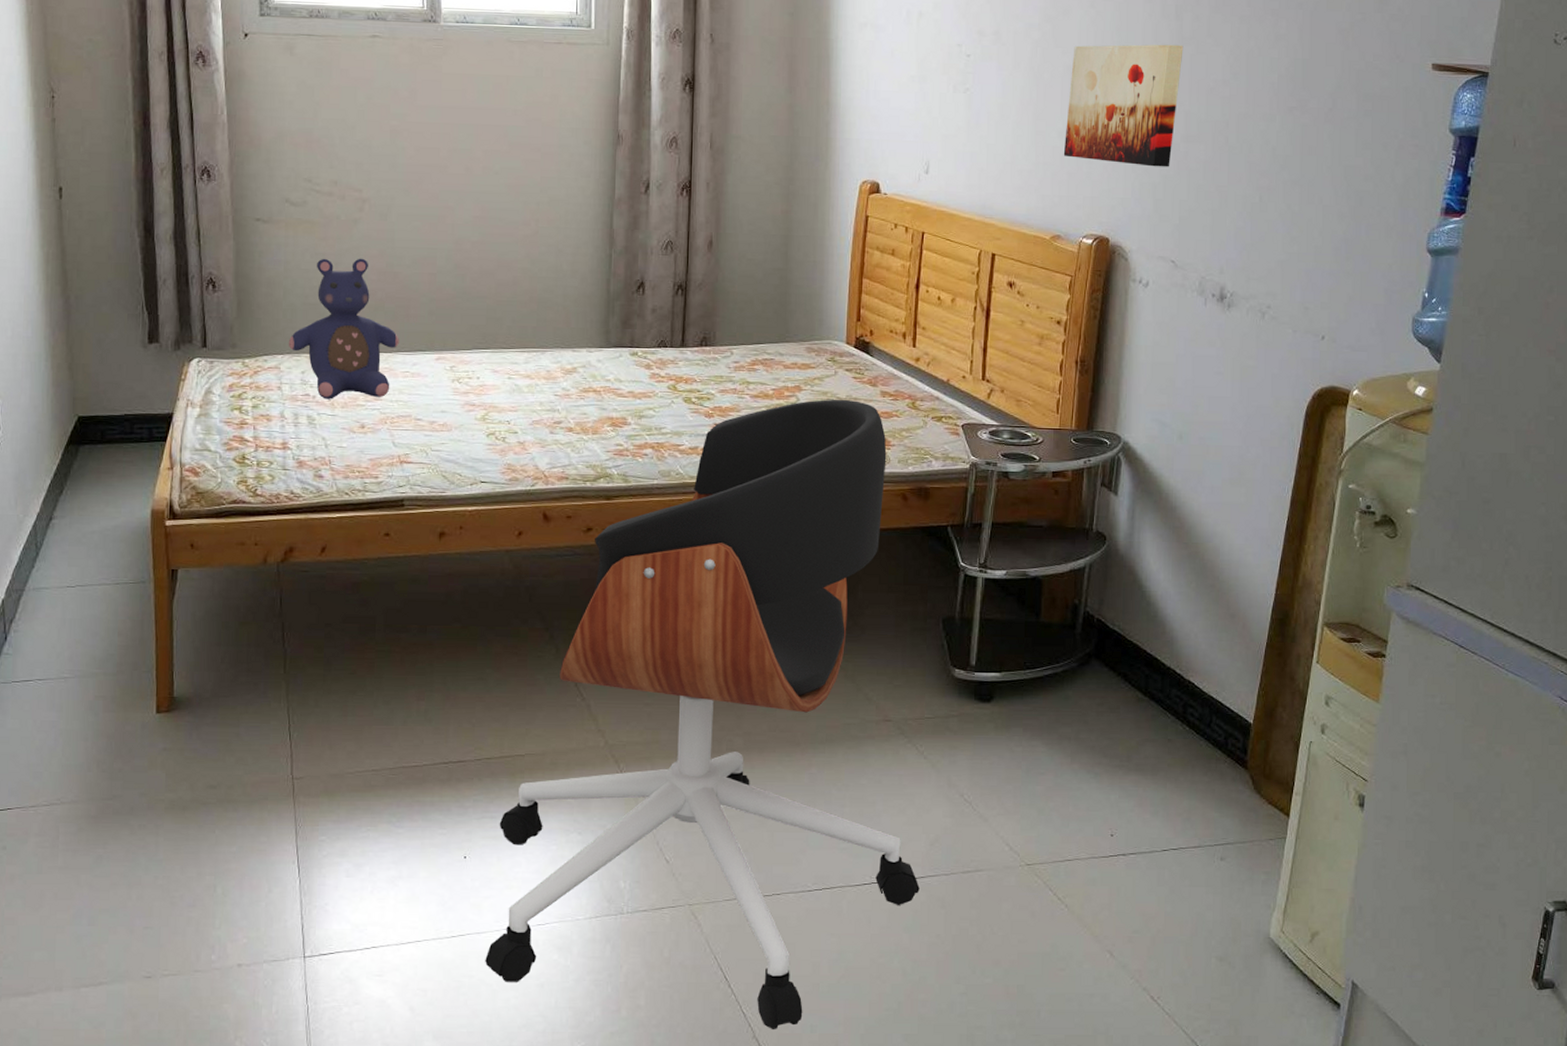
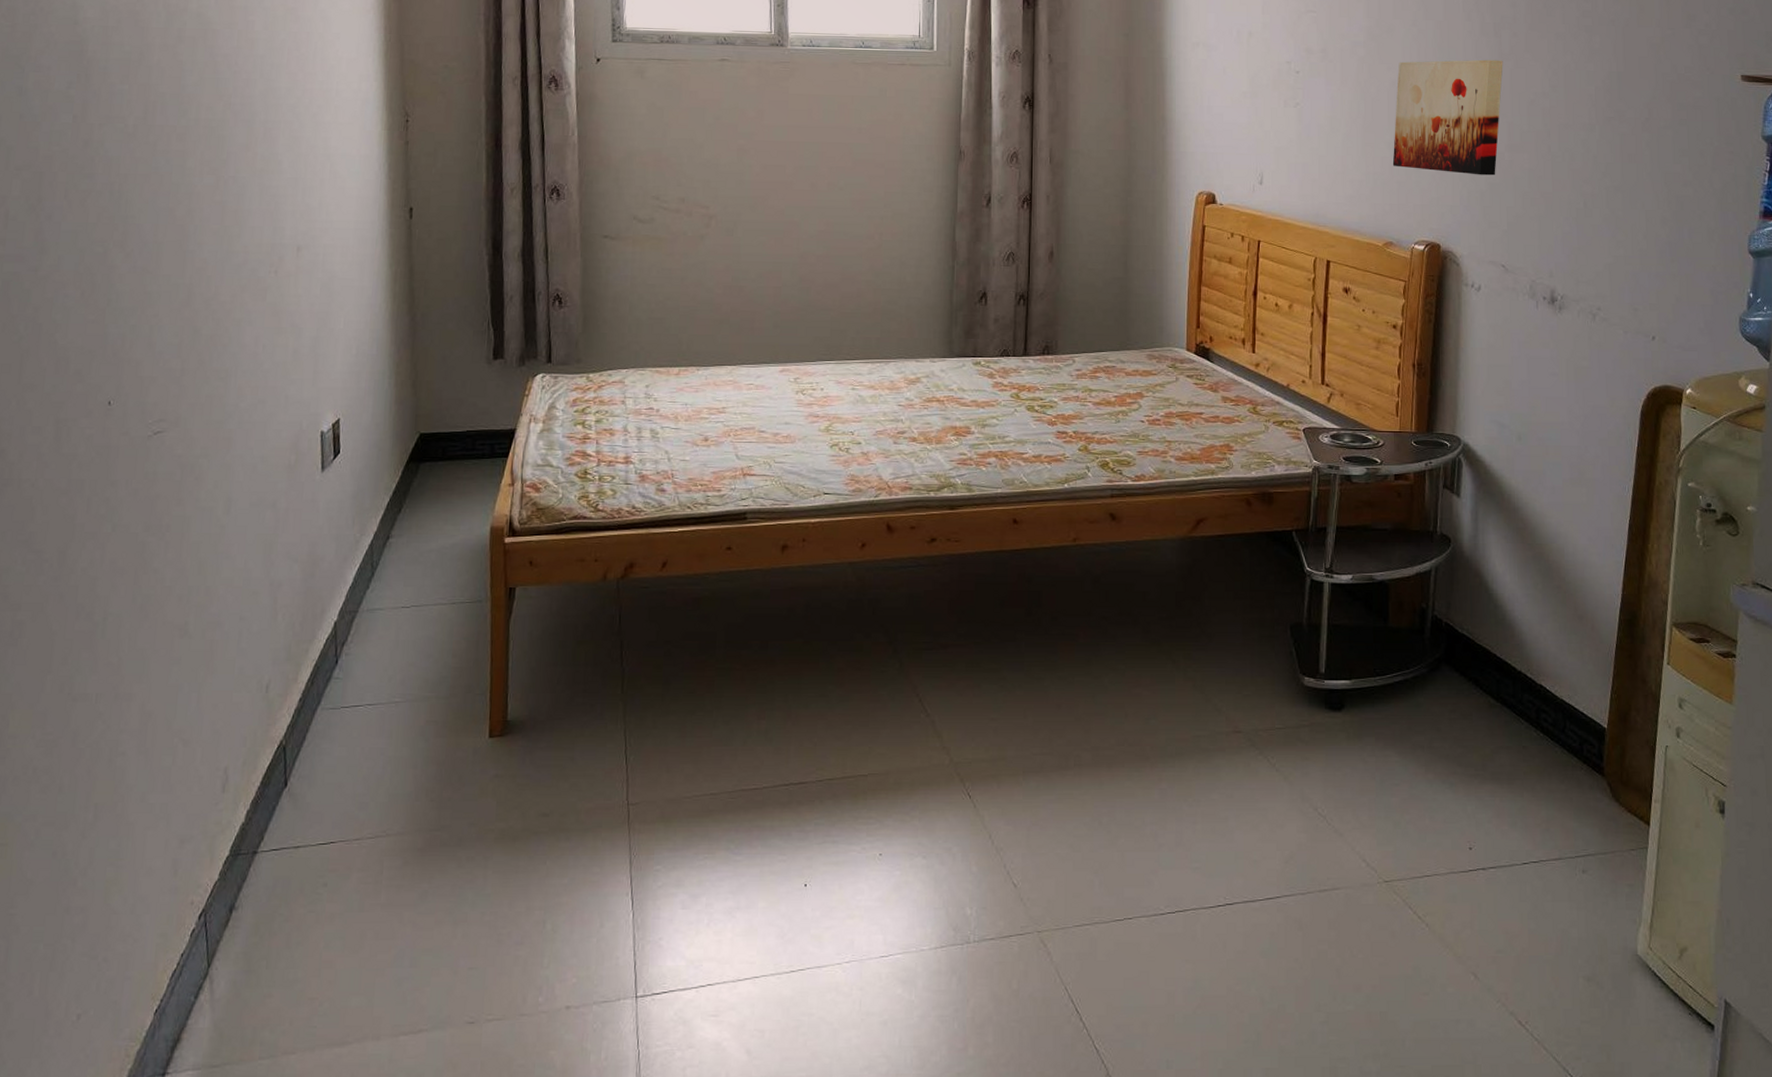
teddy bear: present [288,258,399,399] -> none [632,273,744,413]
office chair: present [485,399,920,1029] -> none [826,405,1276,1066]

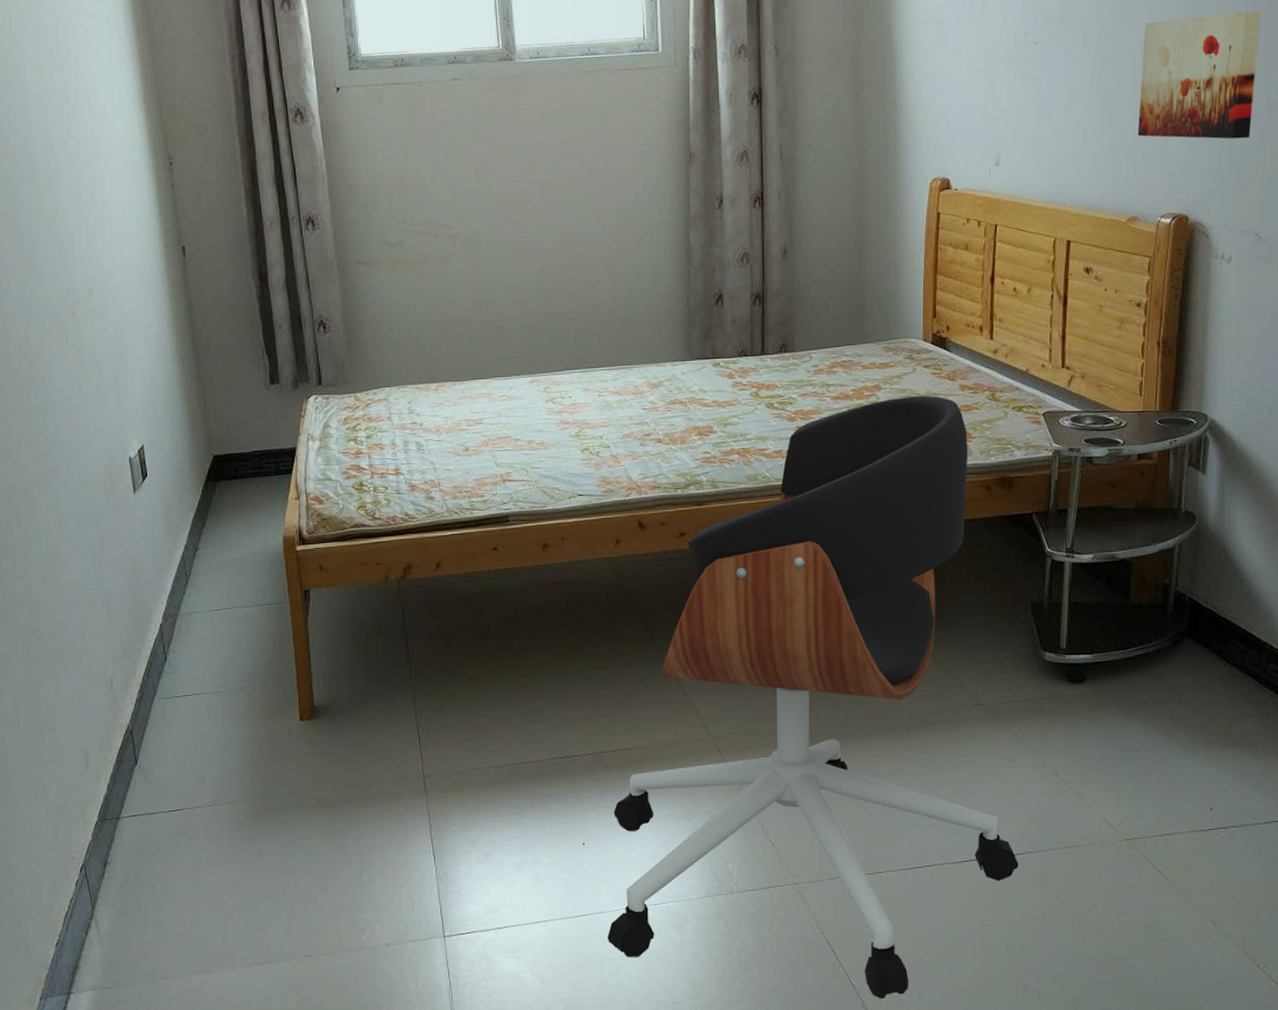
office chair: none [826,405,1276,1066] -> present [607,395,1019,999]

